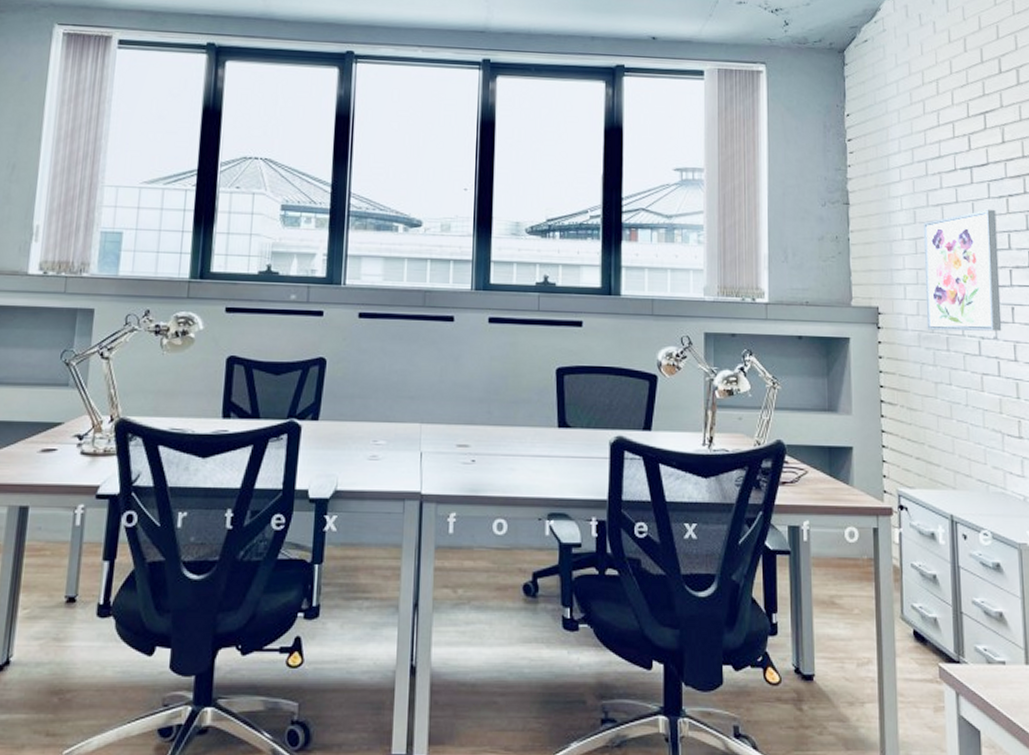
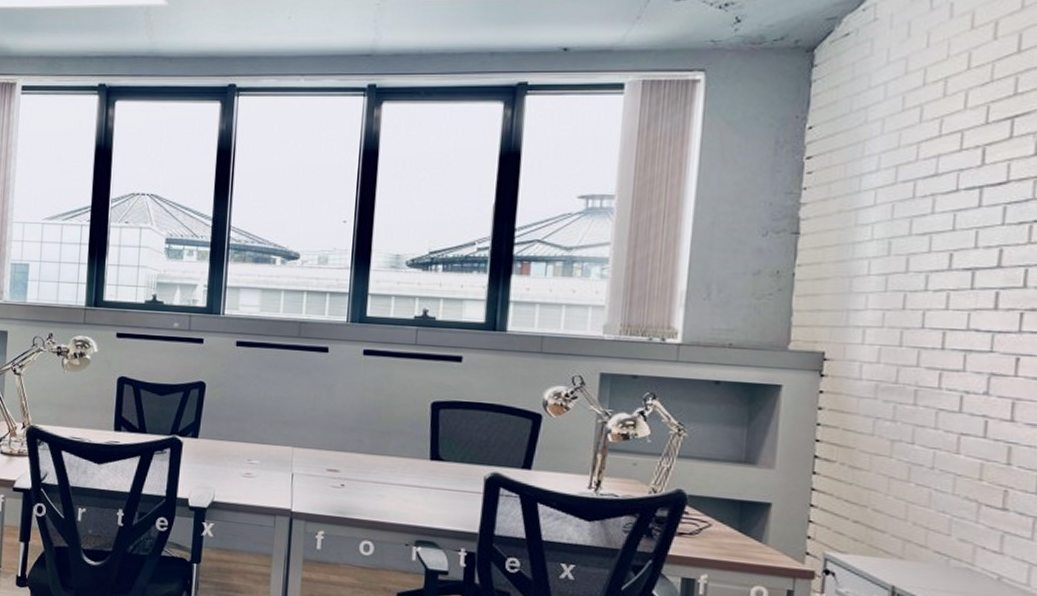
wall art: present [923,210,1002,332] -> none [888,239,1011,386]

